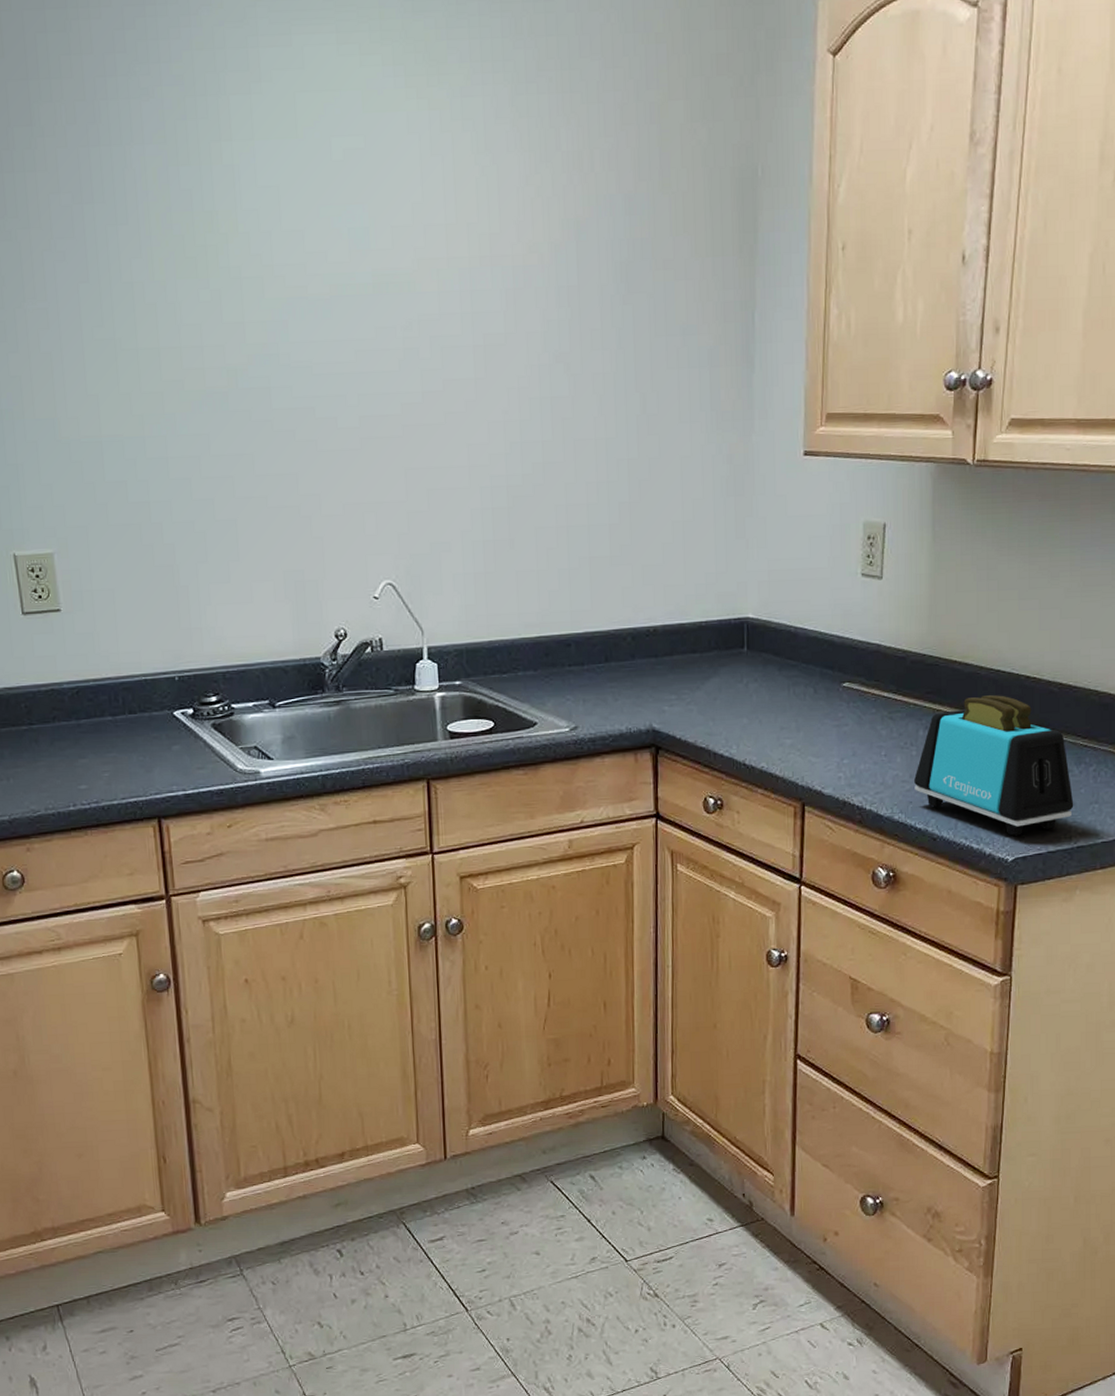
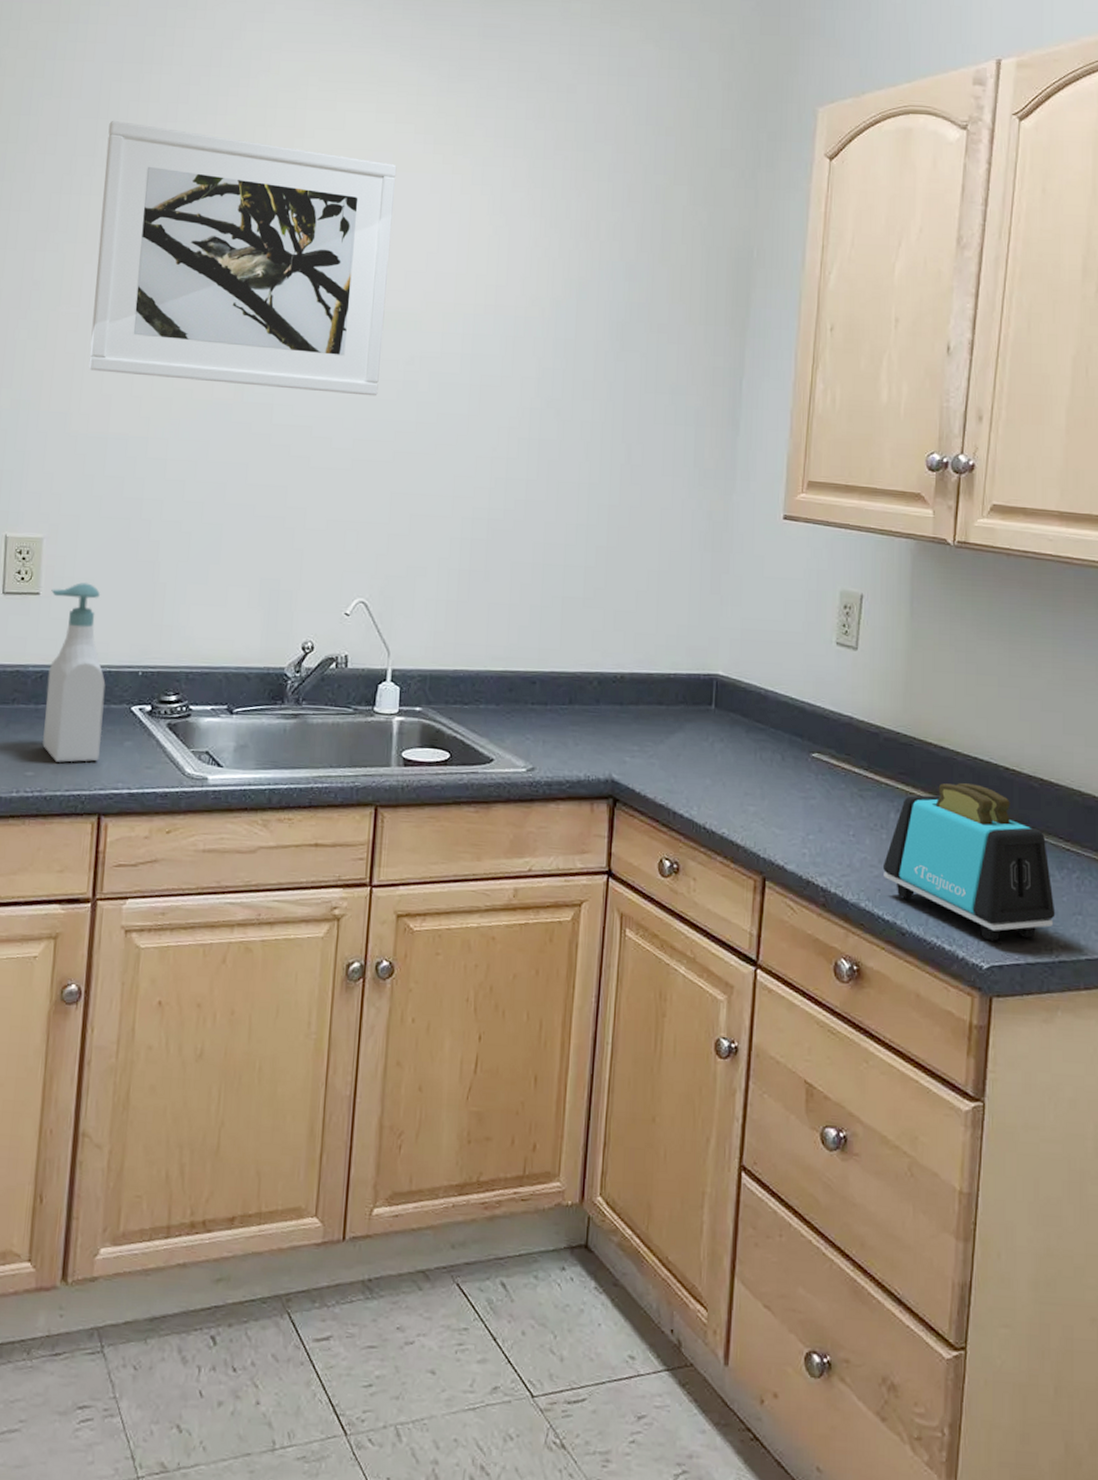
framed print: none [42,80,378,371] -> present [88,120,397,396]
soap bottle: none [72,594,150,773] -> present [42,582,106,763]

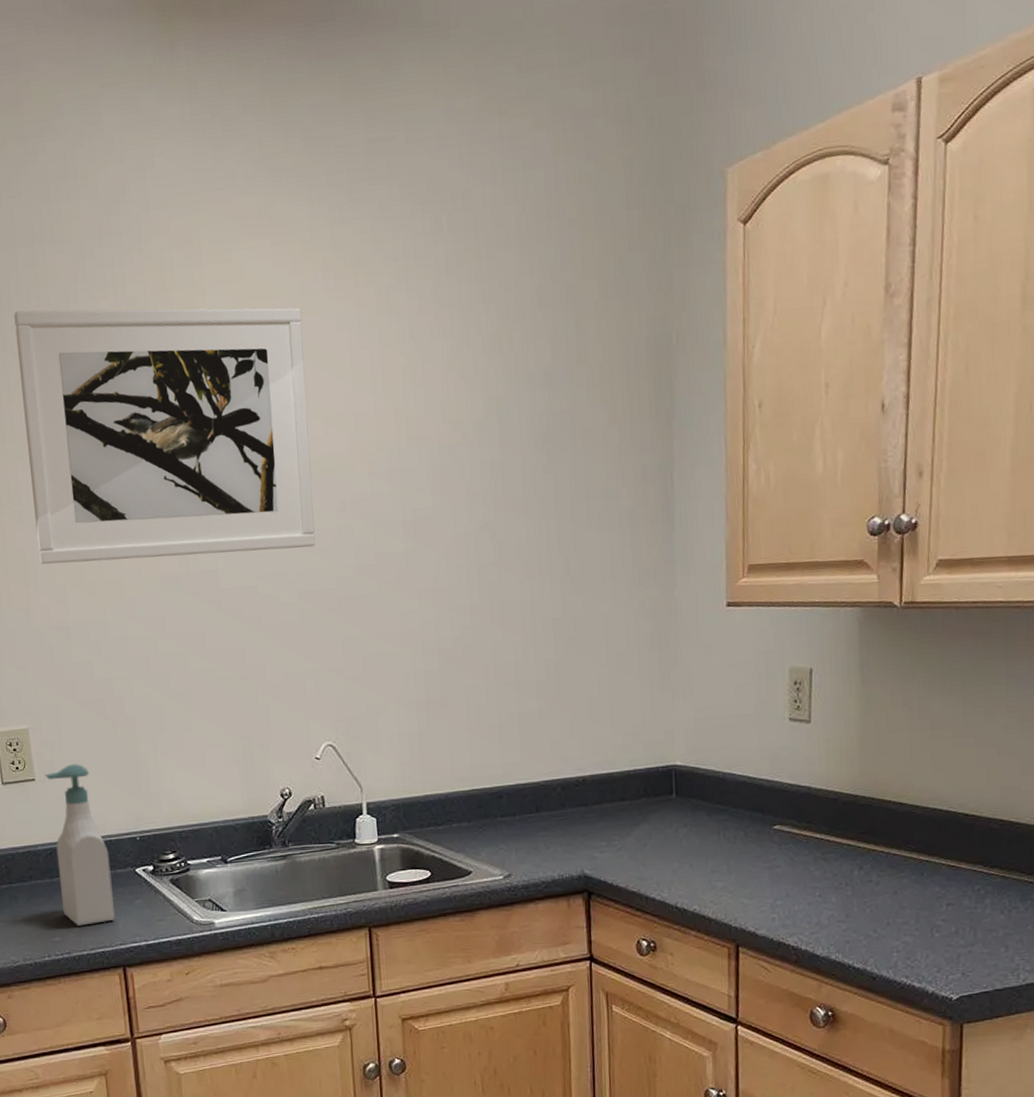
toaster: present [883,783,1056,941] -> none [850,833,1021,974]

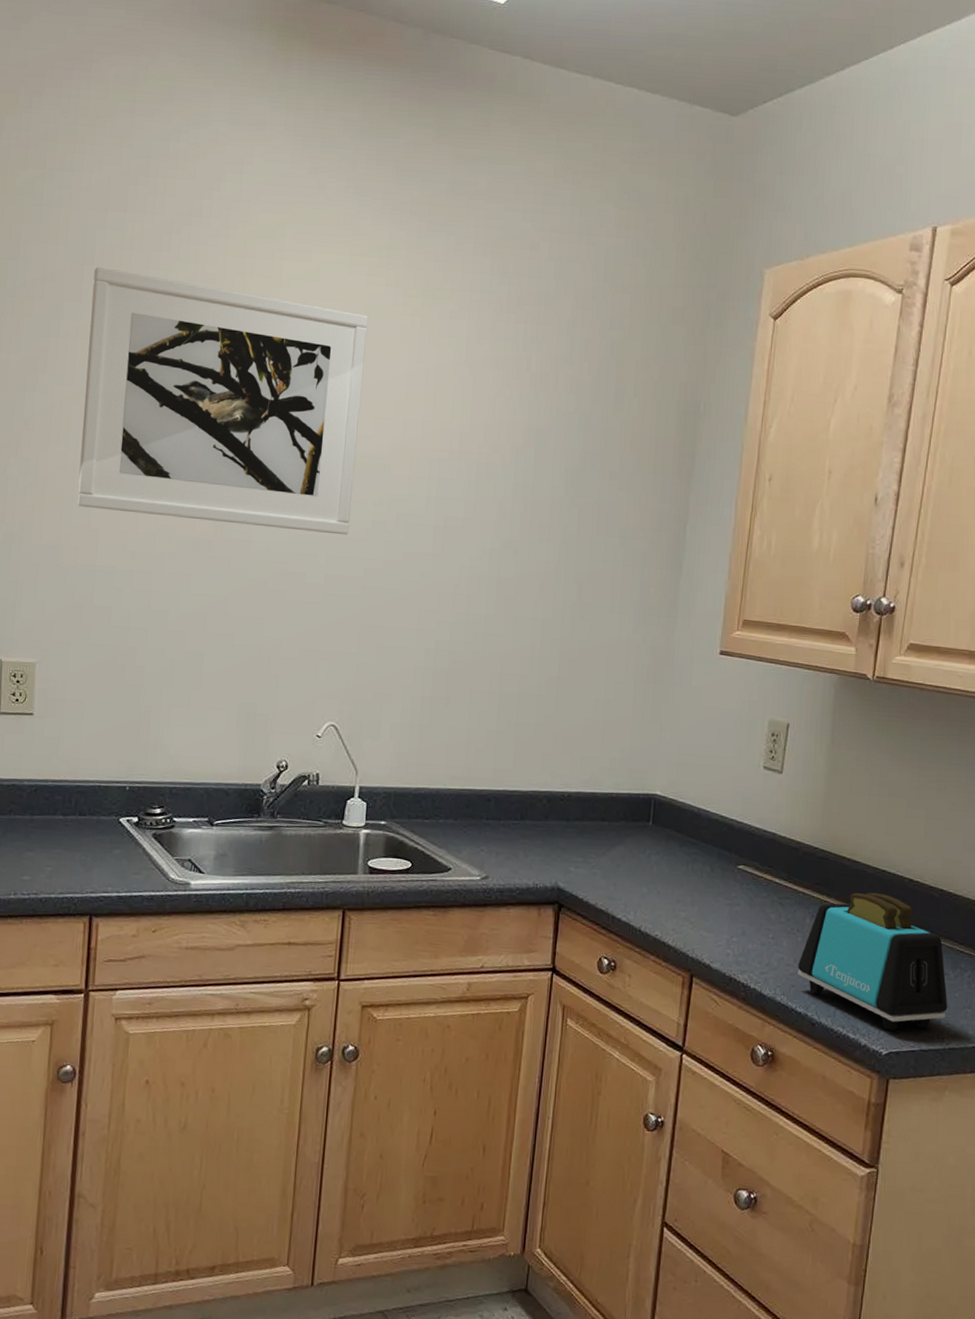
soap bottle: present [45,764,115,926] -> none [37,704,96,868]
toaster: none [850,833,1021,974] -> present [798,893,948,1031]

